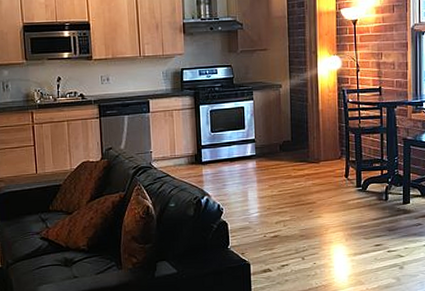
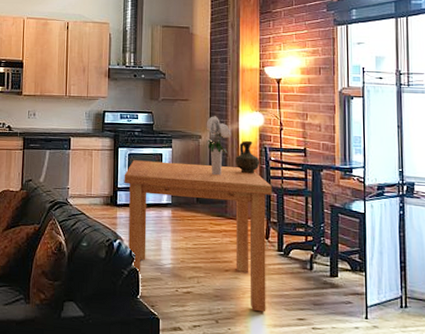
dining table: none [207,112,350,244] -> present [124,160,272,312]
bouquet: none [286,63,311,123] -> present [206,116,232,176]
ceramic jug: none [315,85,339,118] -> present [235,140,260,174]

